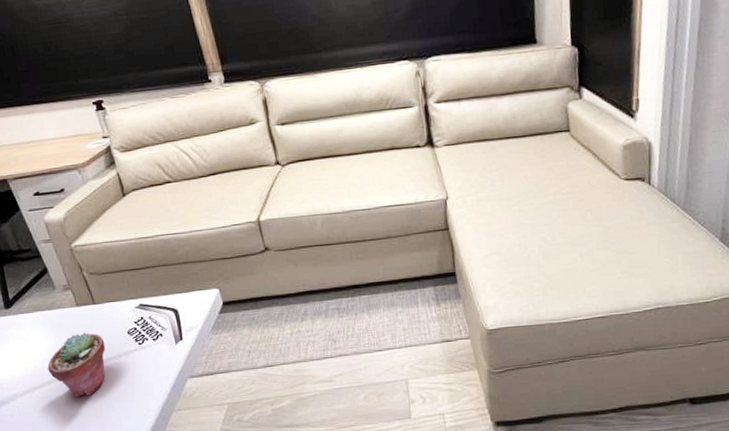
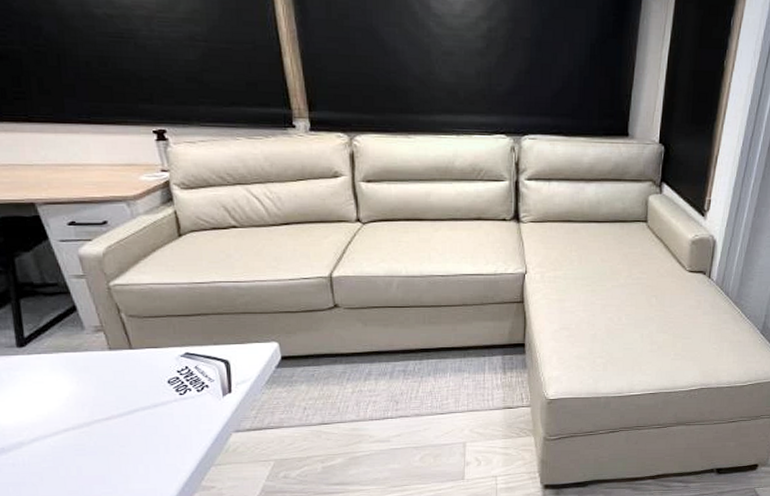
potted succulent: present [47,332,106,398] -> none [65,378,140,448]

